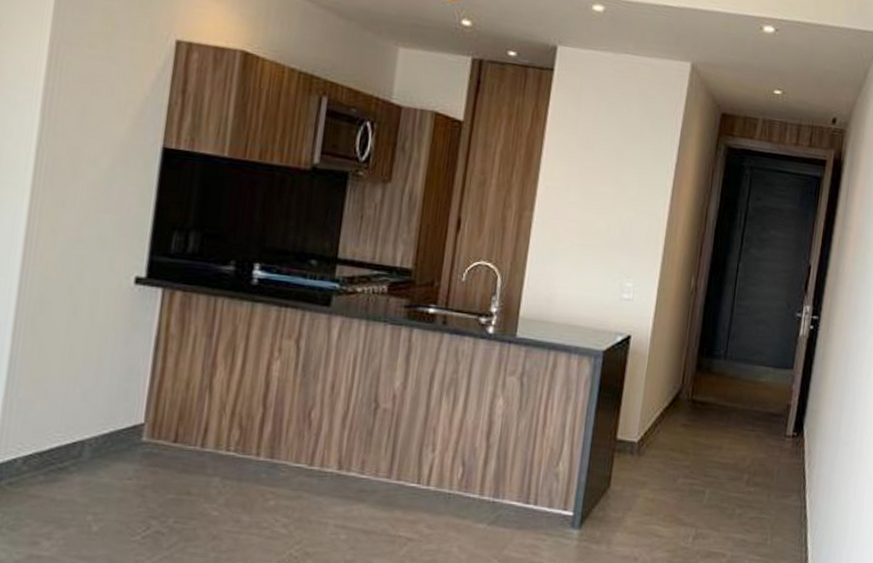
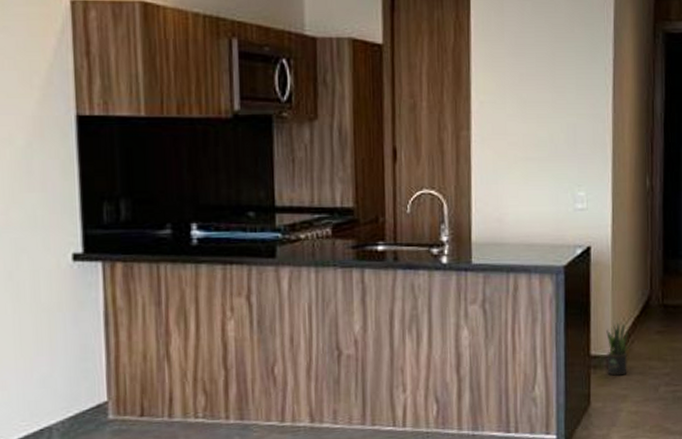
potted plant: none [630,411,655,463] -> present [606,322,629,376]

